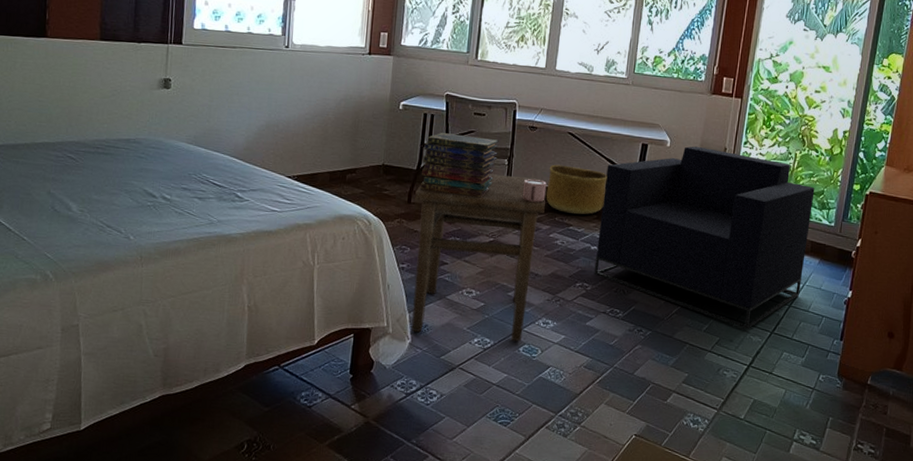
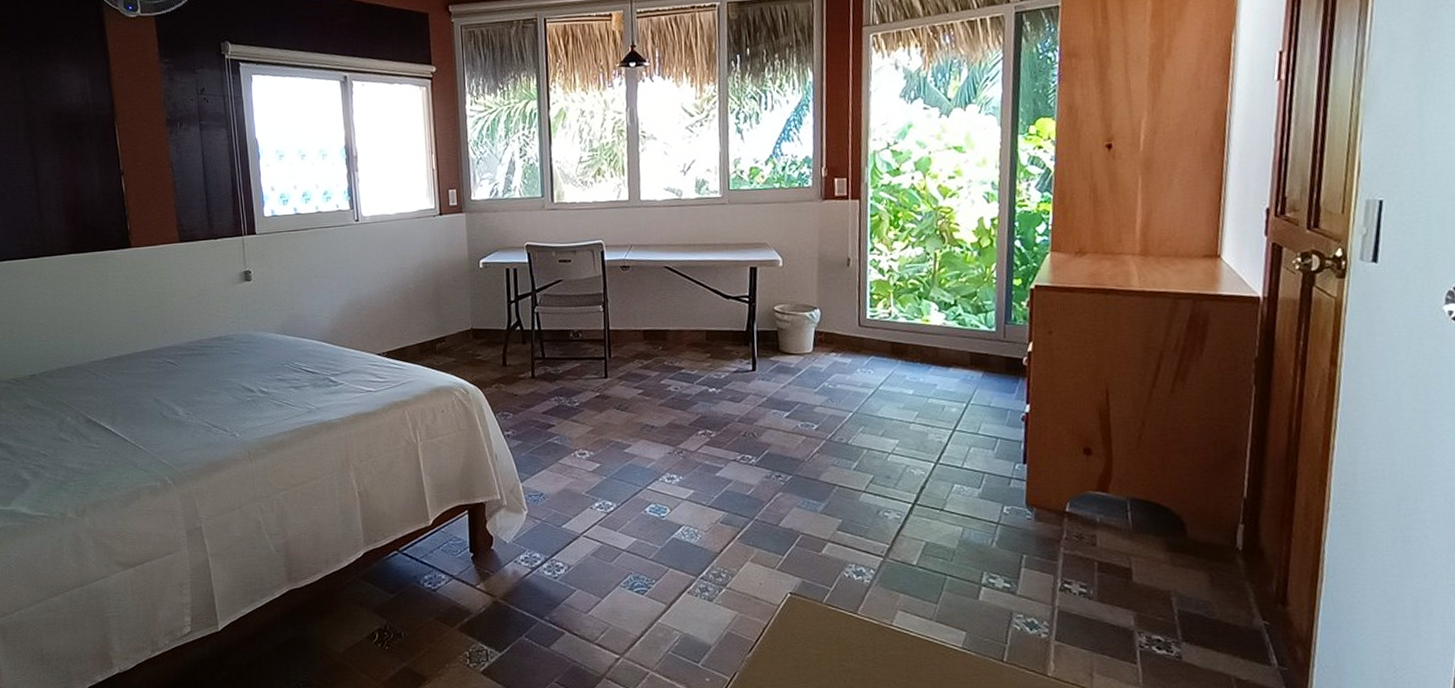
side table: present [411,174,545,342] -> none [509,321,651,502]
book stack: present [420,133,499,198] -> none [511,285,591,351]
mug: present [522,179,547,202] -> none [623,323,650,348]
basket: present [546,164,608,215] -> none [649,303,717,356]
armchair: present [594,146,815,330] -> none [714,261,966,463]

